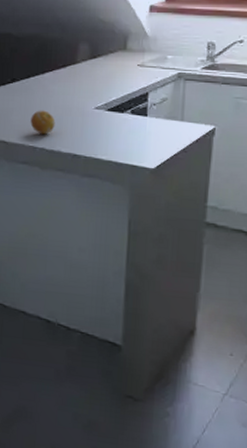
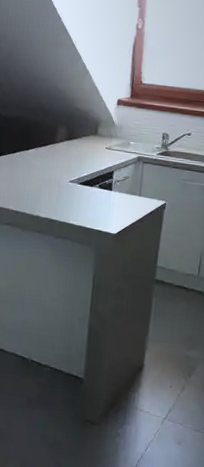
fruit: present [30,110,56,135] -> none [14,180,36,202]

